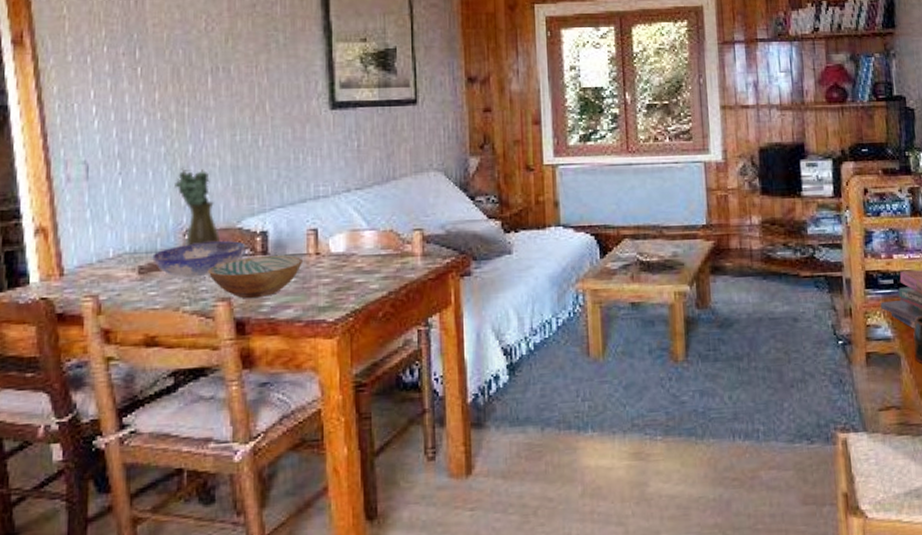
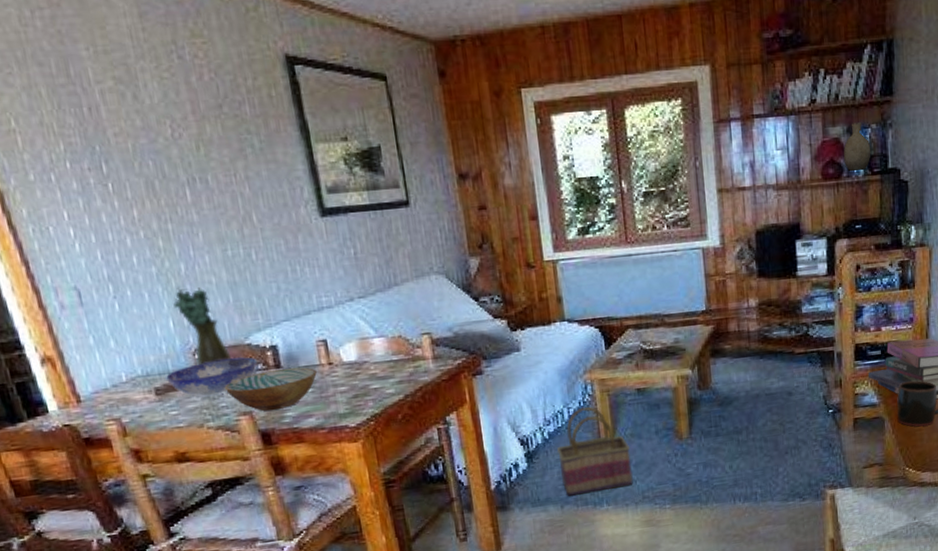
basket: none [541,318,622,418] -> present [556,406,633,497]
decorative vase: none [847,51,876,96] -> present [844,122,871,171]

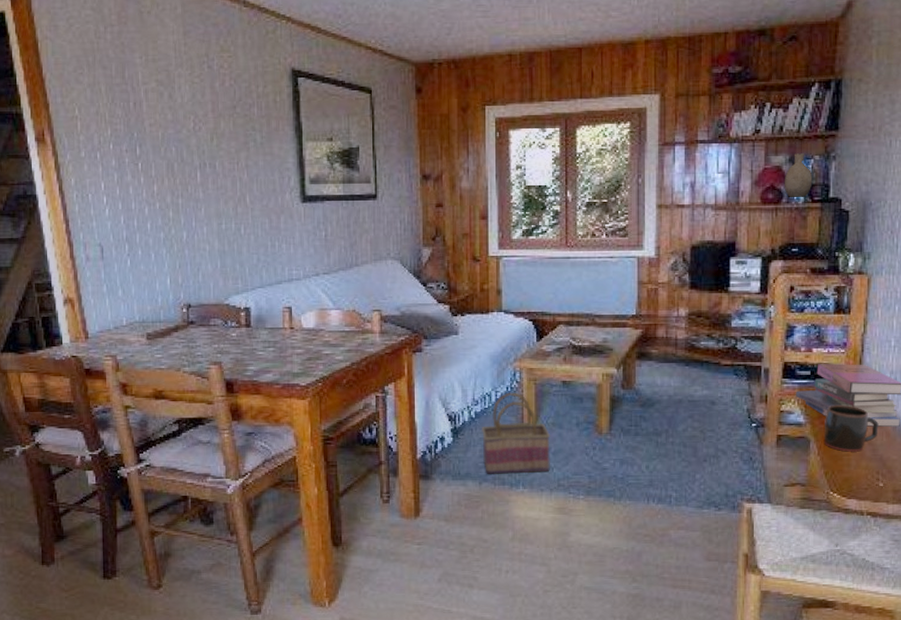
ceramic bowl: present [165,357,258,397] -> none [156,315,232,345]
vase: present [173,286,232,365] -> none [173,251,212,318]
bowl: present [224,367,317,412] -> none [202,329,279,364]

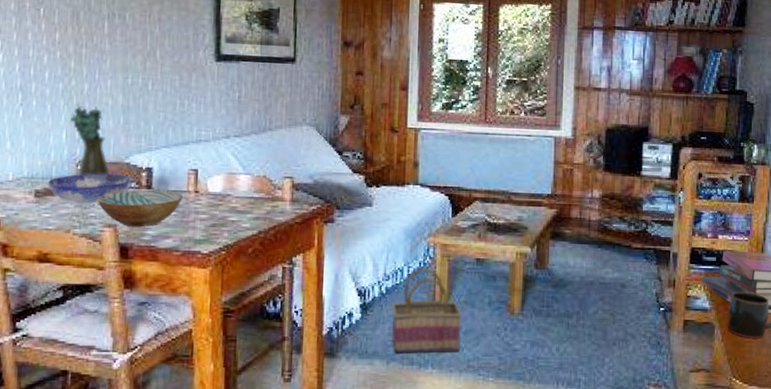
ceramic bowl: none [156,315,232,345] -> present [46,173,132,205]
vase: none [173,251,212,318] -> present [70,103,110,176]
bowl: none [202,329,279,364] -> present [96,190,183,227]
decorative vase: present [785,153,813,197] -> none [695,46,721,88]

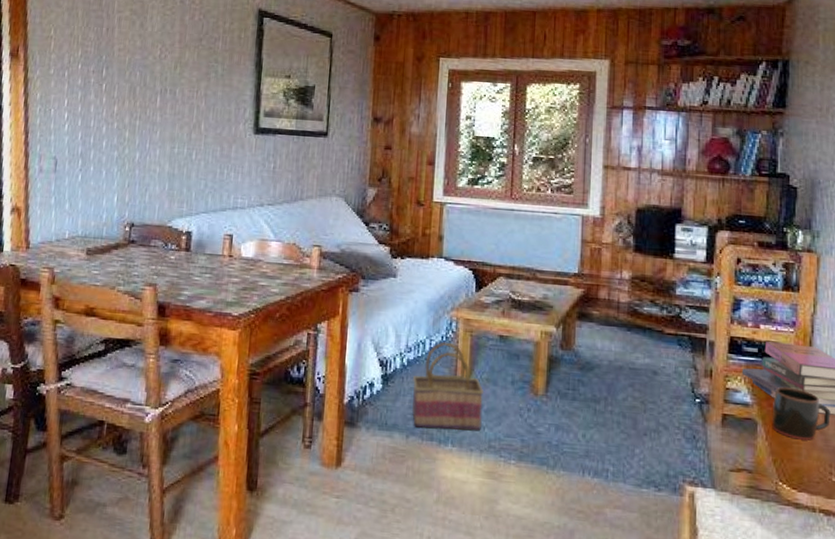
ceramic bowl: present [46,173,132,205] -> none [97,234,173,264]
vase: present [70,103,110,176] -> none [122,170,154,237]
bowl: present [96,190,183,227] -> none [140,252,218,287]

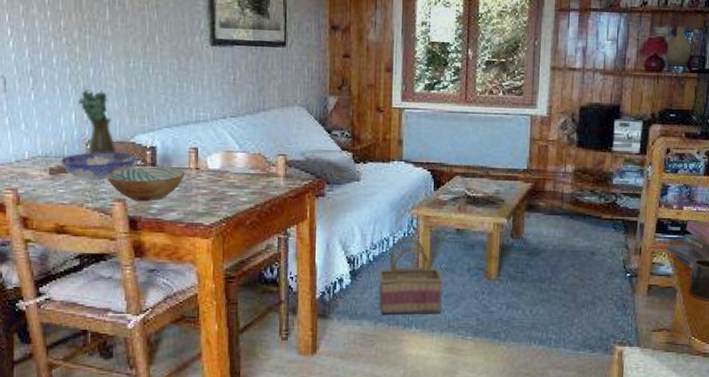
ceramic bowl: none [97,234,173,264] -> present [60,152,138,181]
vase: none [122,170,154,237] -> present [78,87,117,154]
bowl: none [140,252,218,287] -> present [106,167,185,202]
decorative vase: none [732,127,760,170] -> present [666,26,692,67]

